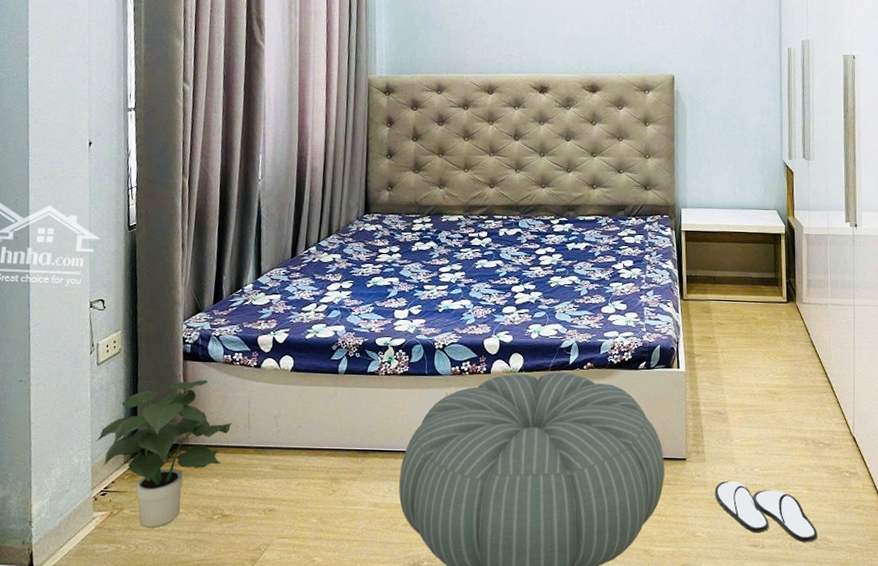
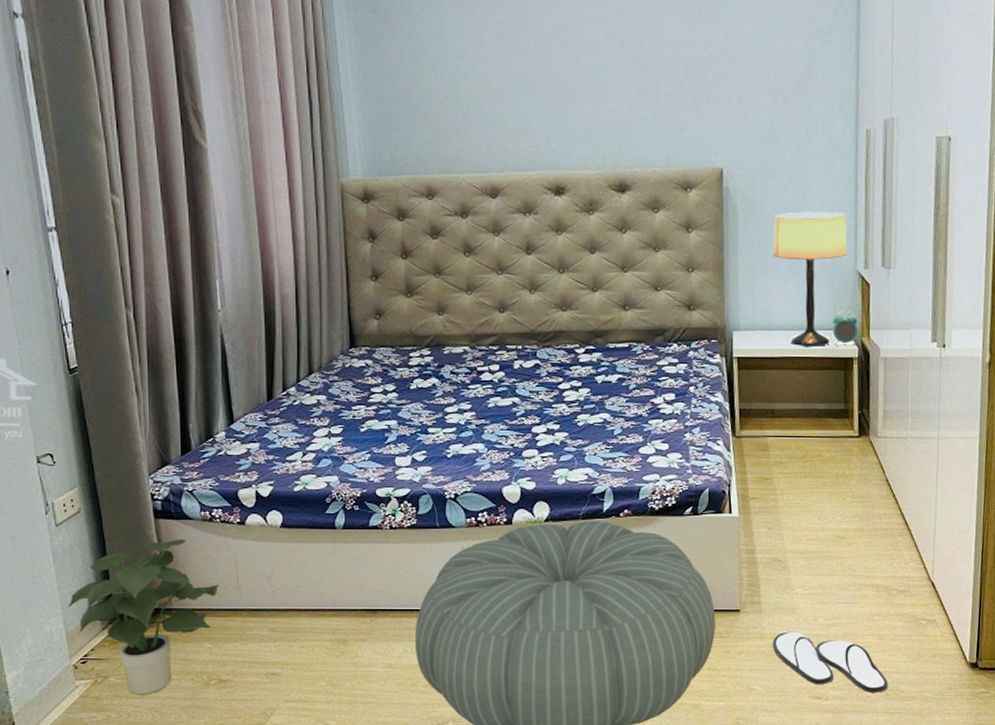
table lamp: none [714,111,775,223] -> present [773,211,847,346]
alarm clock: none [763,193,784,223] -> present [832,310,858,346]

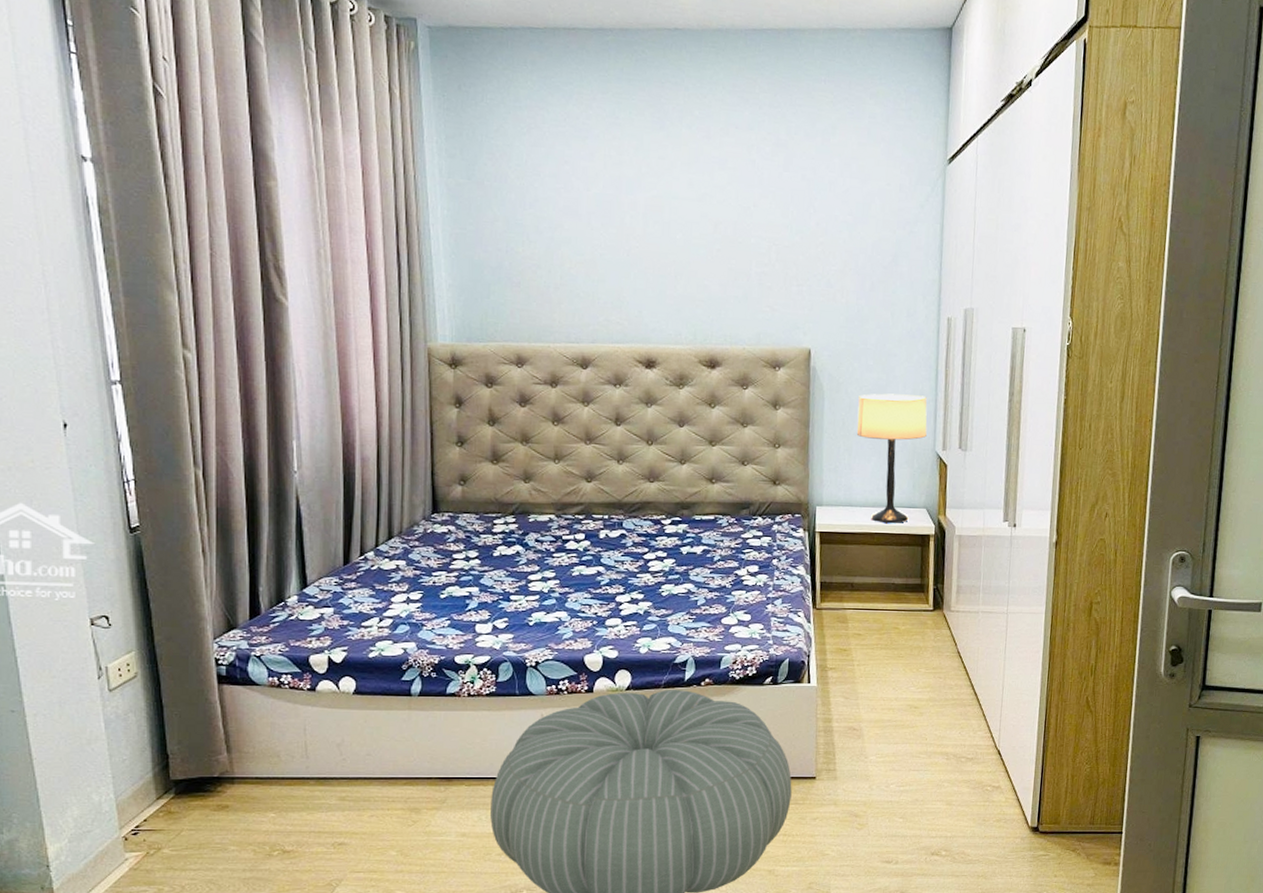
potted plant: present [67,540,220,695] -> none [119,706,286,867]
slippers: present [772,631,888,693] -> none [846,798,955,856]
alarm clock: present [832,310,858,346] -> none [911,489,935,523]

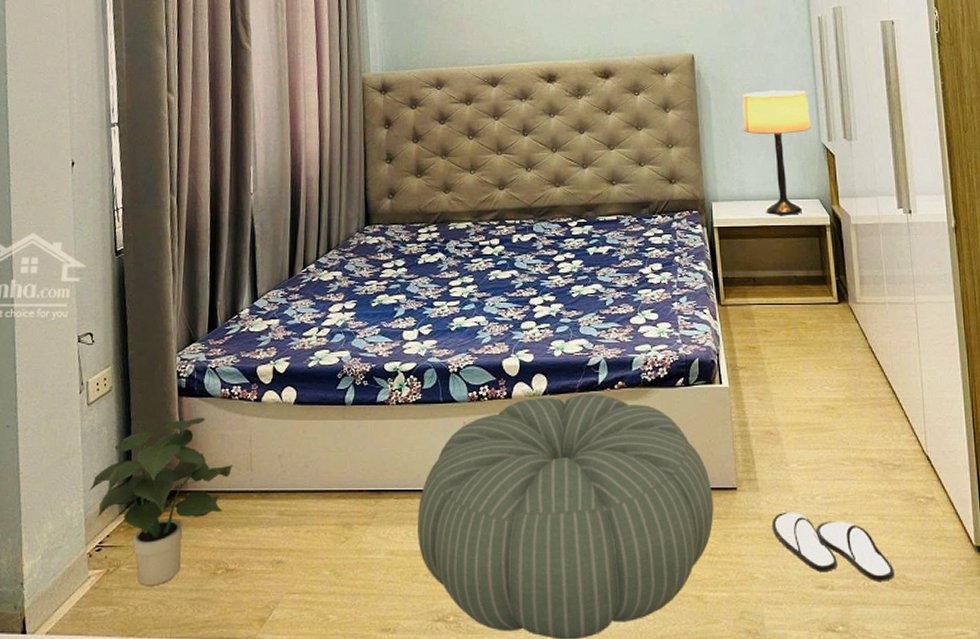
potted plant: none [119,706,286,867] -> present [89,418,234,586]
slippers: none [846,798,955,856] -> present [771,511,895,581]

